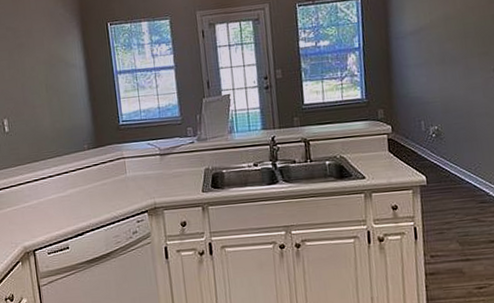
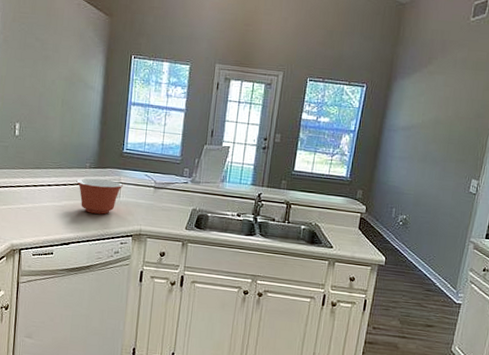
mixing bowl: none [77,157,128,197] -> present [76,178,124,214]

